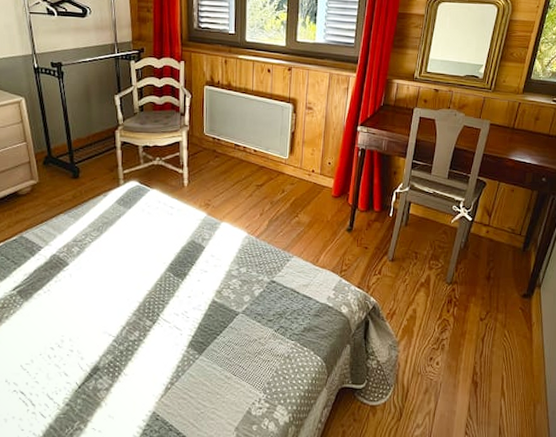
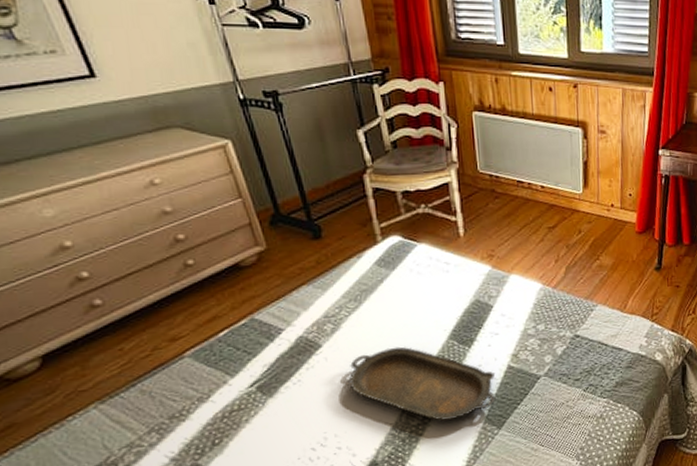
serving tray: none [85,272,200,340] -> present [348,347,496,421]

